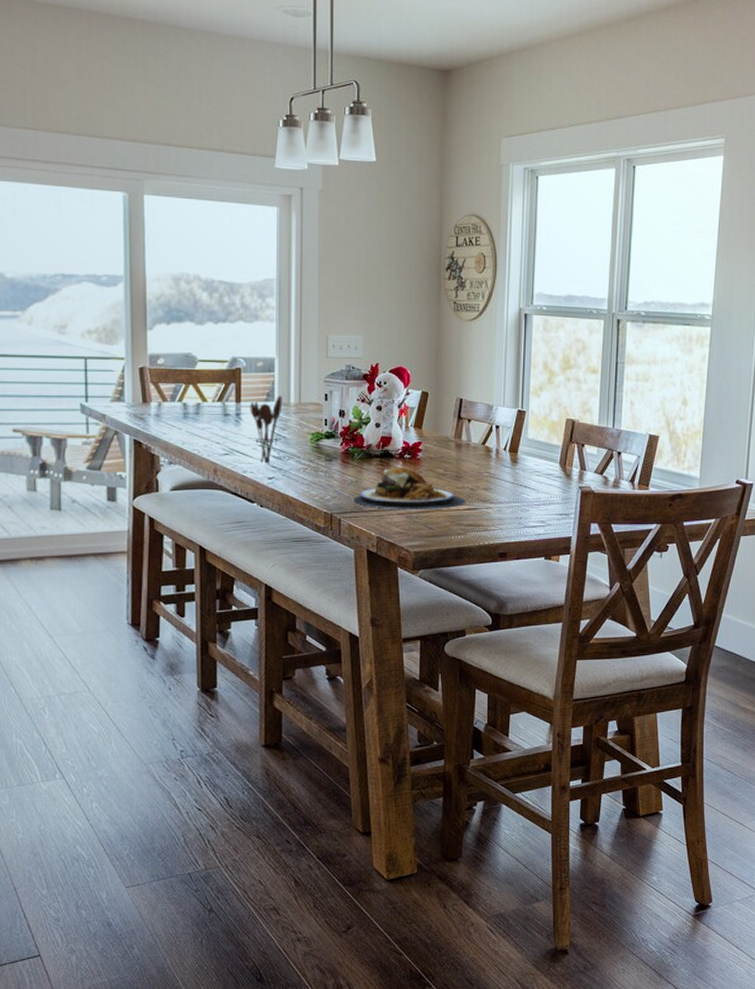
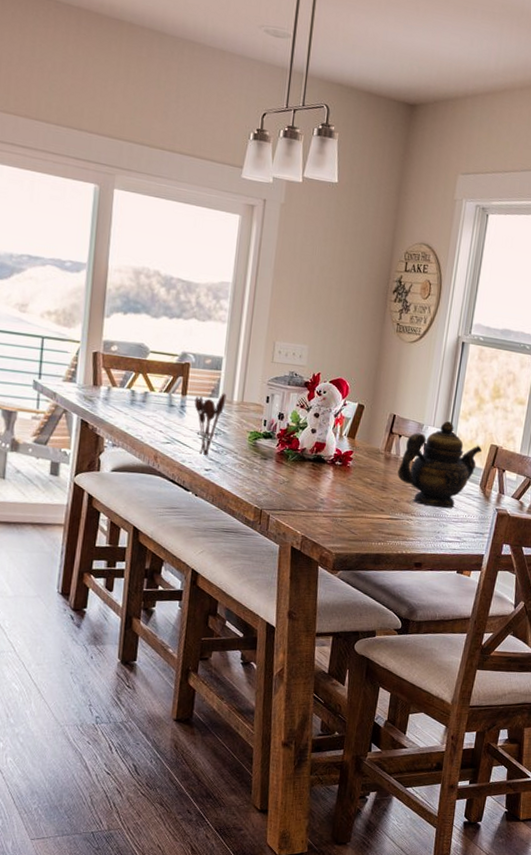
plate: present [354,467,466,510] -> none [284,472,389,516]
teapot: none [471,399,558,492] -> present [397,421,483,509]

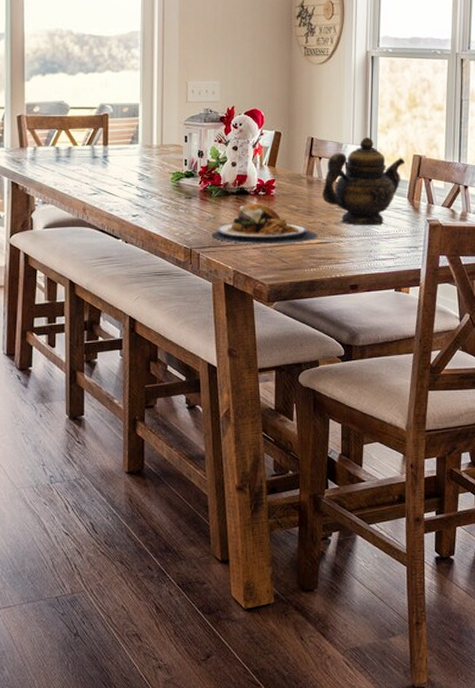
utensil holder: present [194,393,227,457] -> none [116,138,146,203]
plate: none [284,472,389,516] -> present [212,203,318,245]

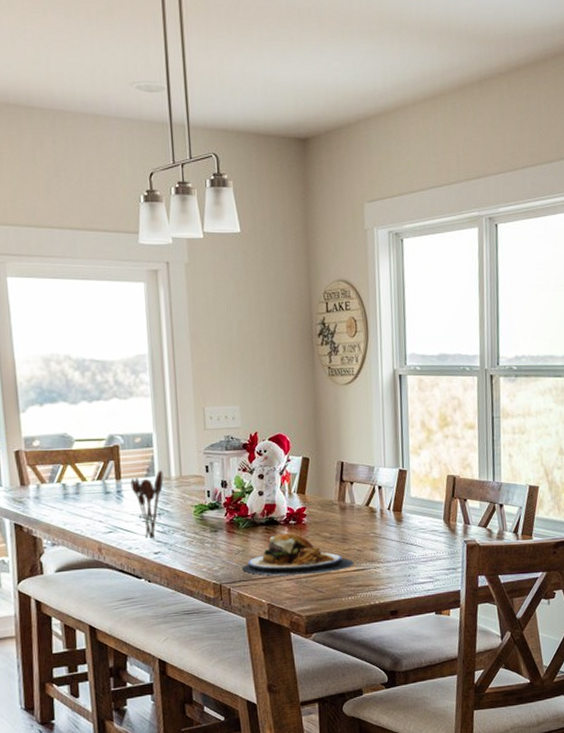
utensil holder: none [116,138,146,203] -> present [130,470,164,539]
teapot: present [322,137,406,226] -> none [356,459,440,551]

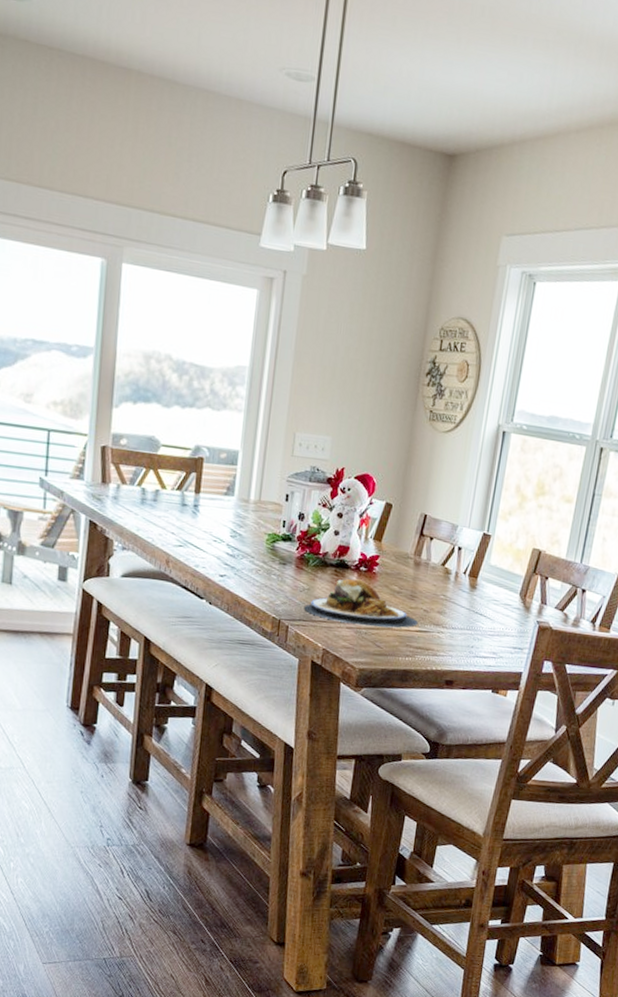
utensil holder: present [130,470,164,539] -> none [208,490,243,561]

